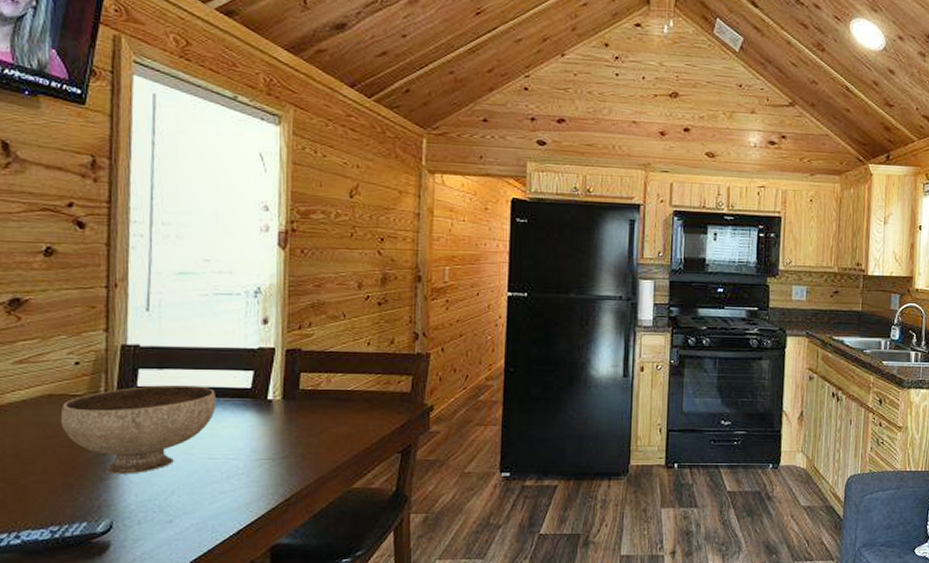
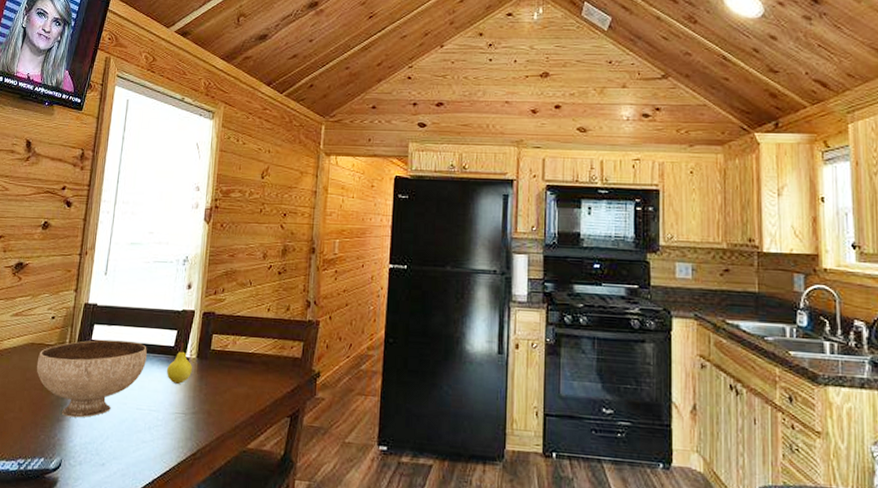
fruit: none [243,384,277,429] -> present [166,343,192,385]

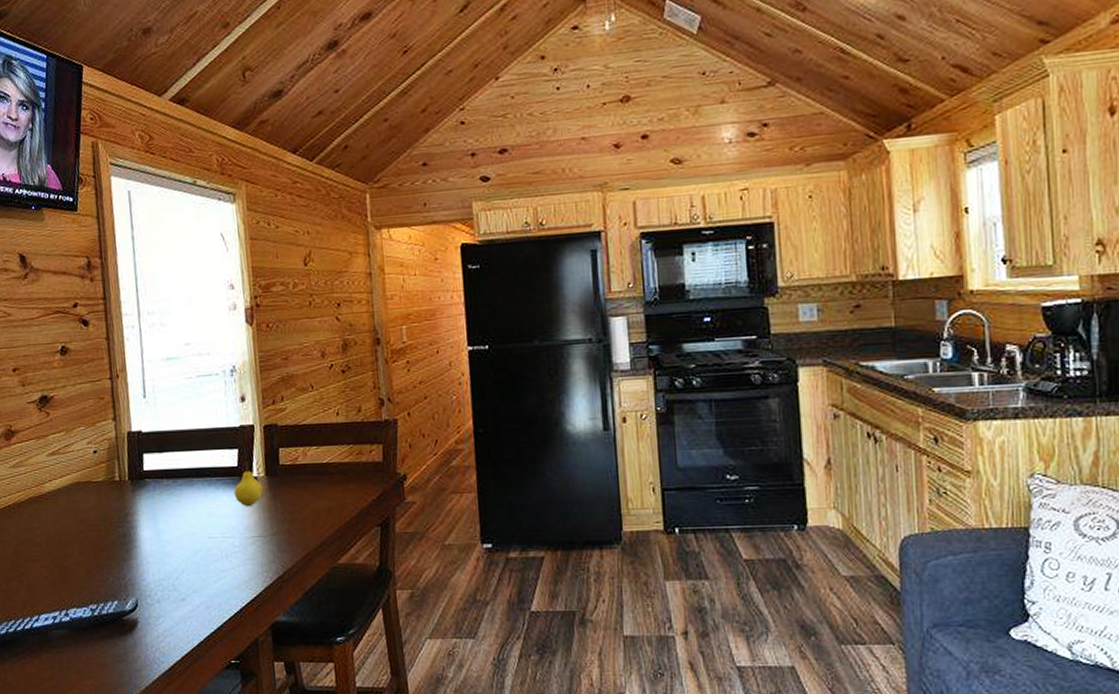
bowl: present [36,339,147,418] -> none [87,467,210,555]

